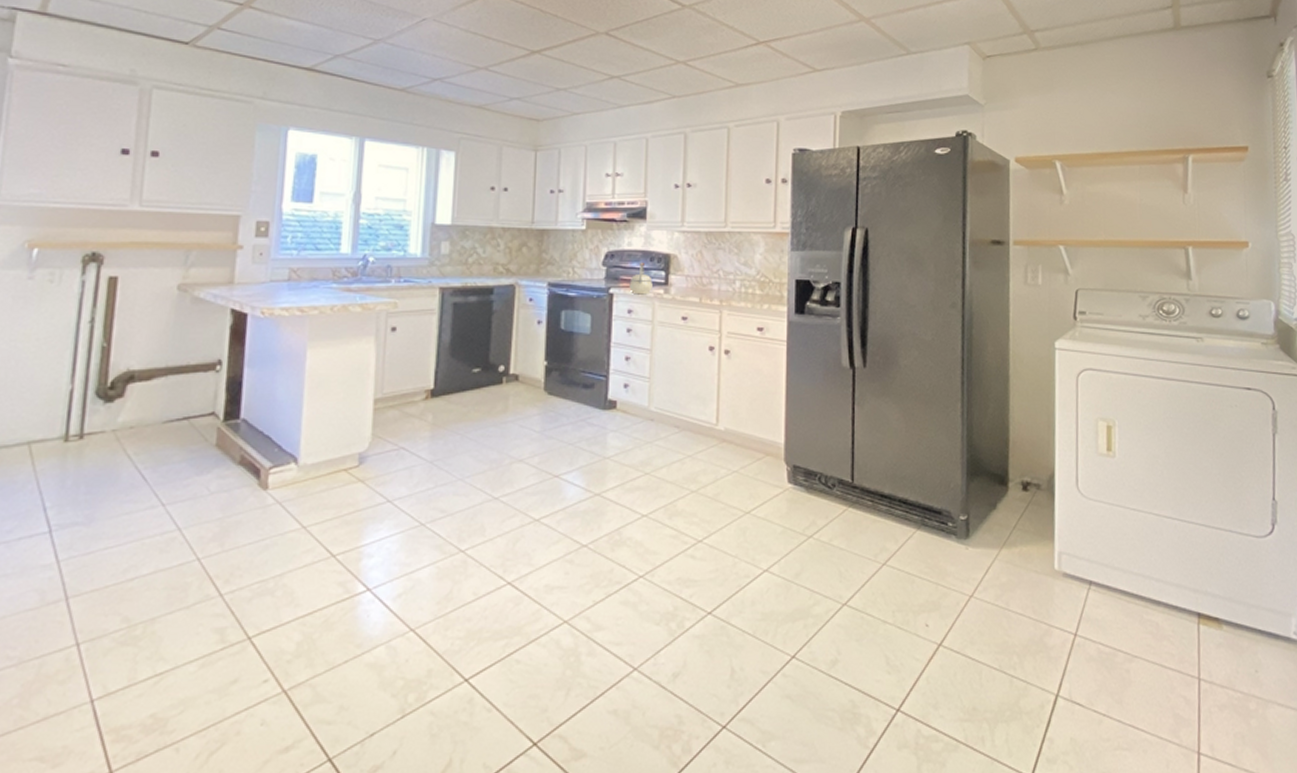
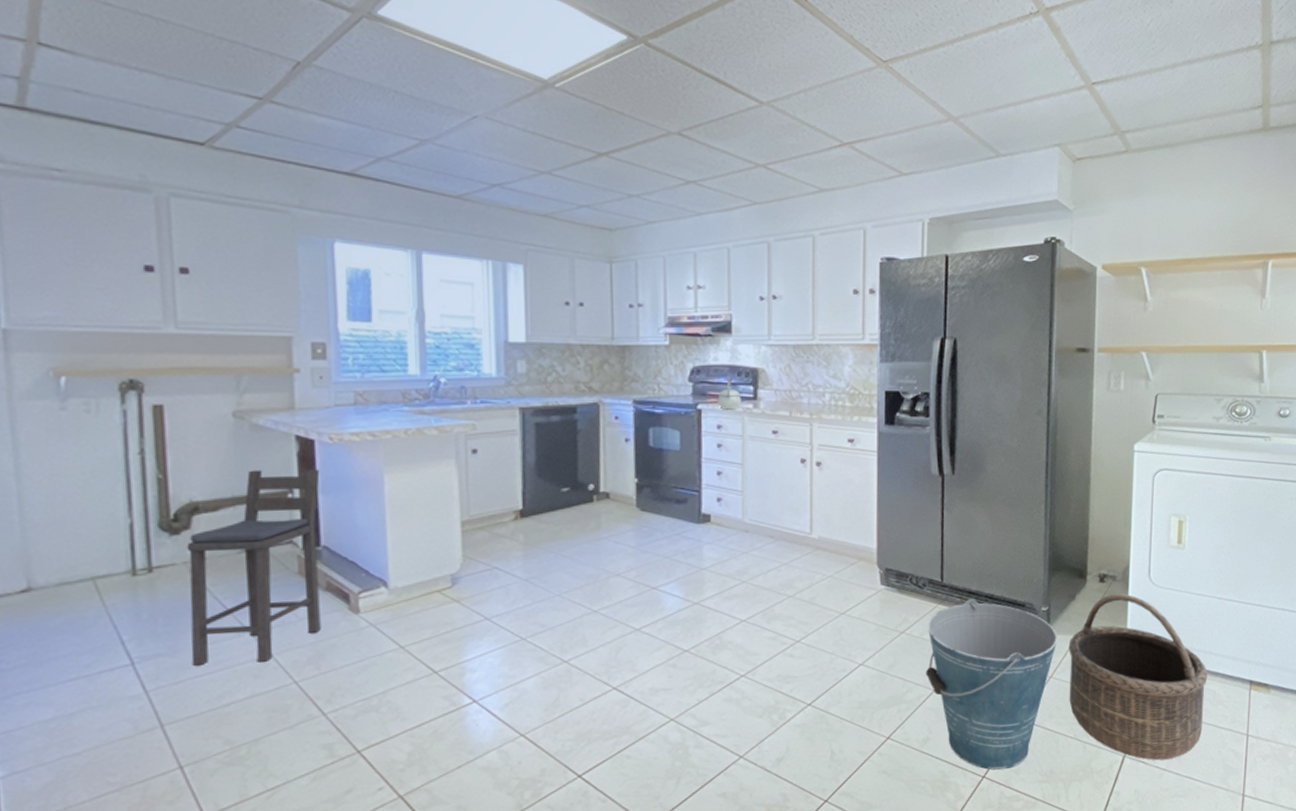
bar stool: none [104,341,249,537] -> present [186,469,321,666]
bucket: none [835,503,978,703] -> present [926,599,1058,770]
basket: none [990,503,1148,703] -> present [1069,593,1207,761]

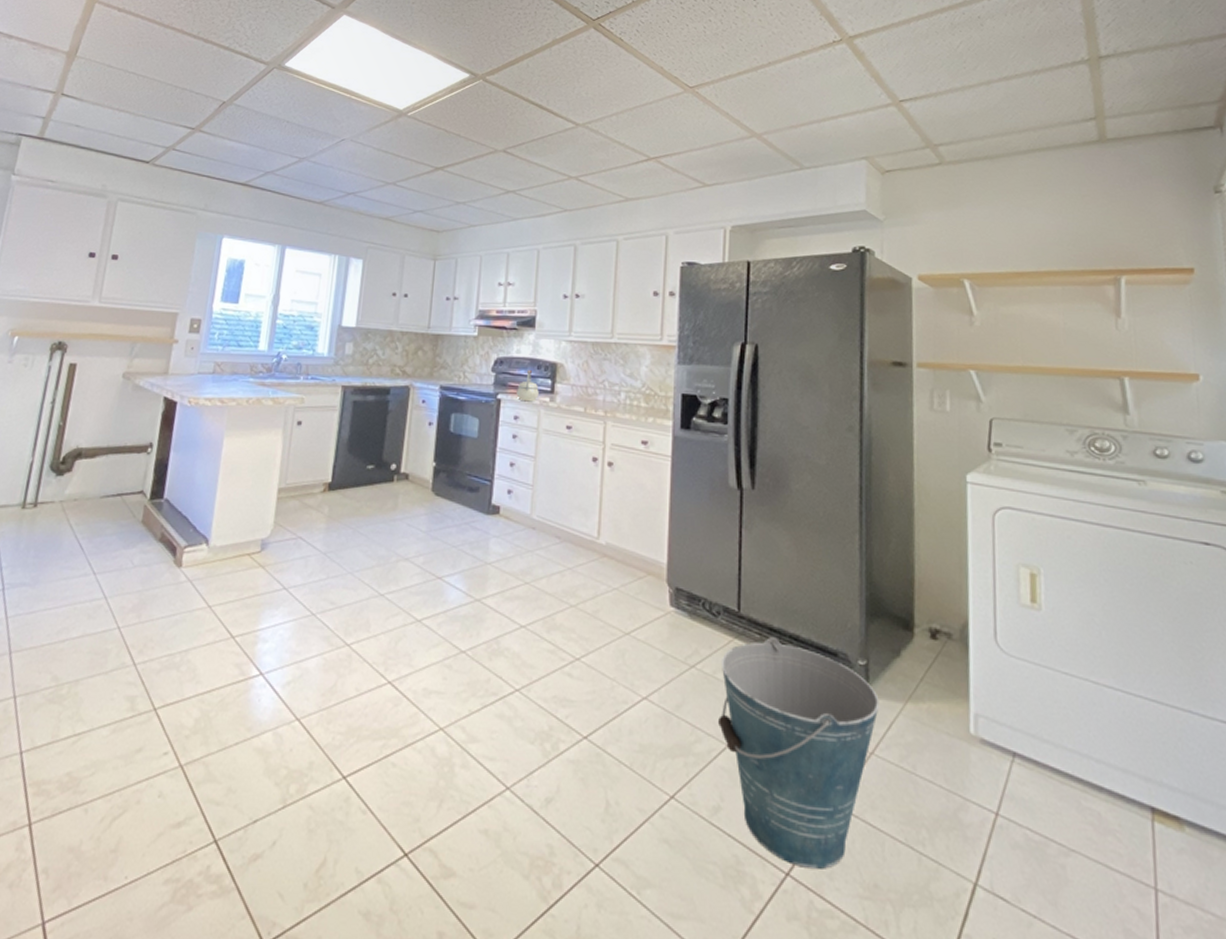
bar stool: present [186,469,321,666] -> none [45,424,176,604]
basket: present [1069,593,1207,761] -> none [894,655,1087,903]

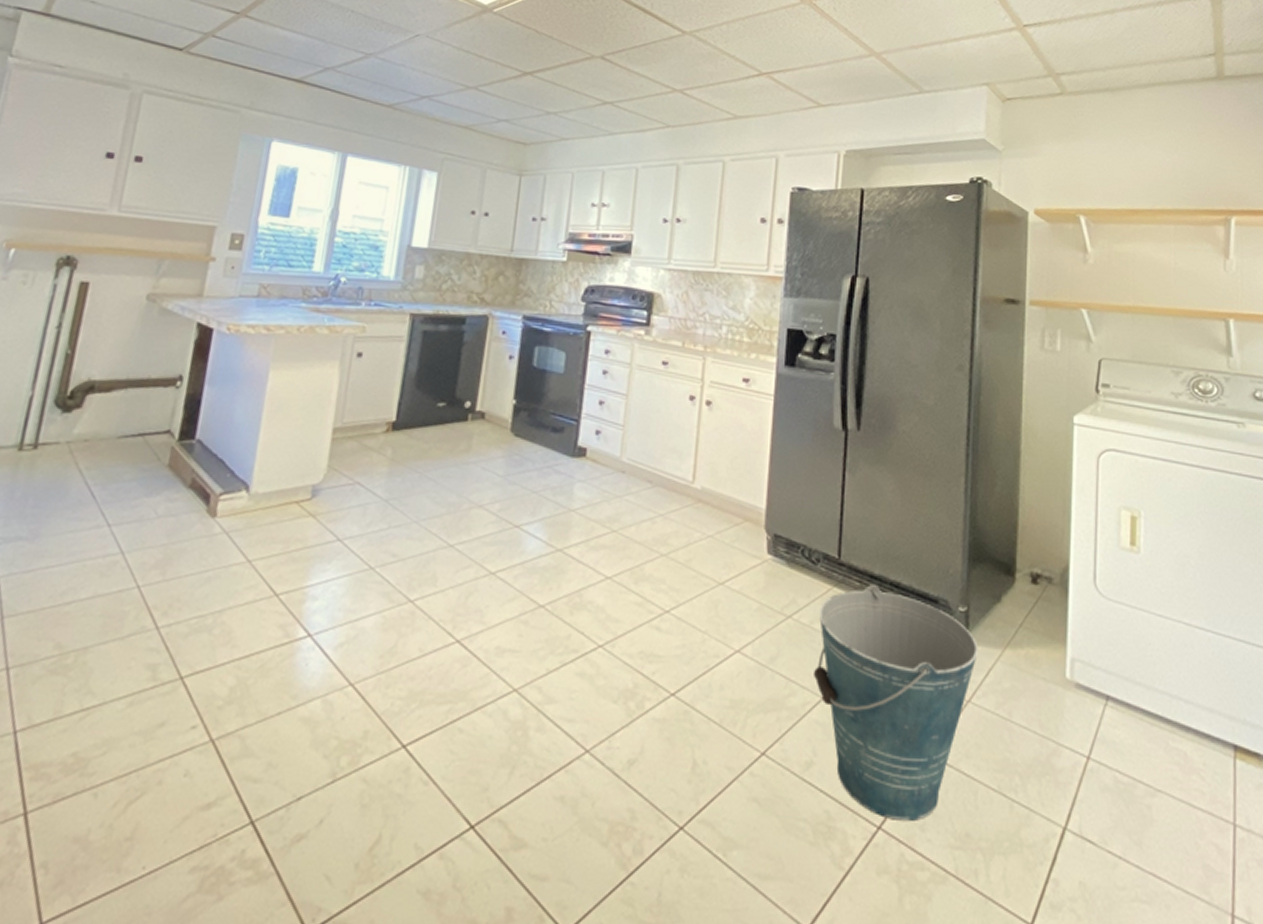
kettle: present [516,369,539,402] -> none [608,299,634,335]

